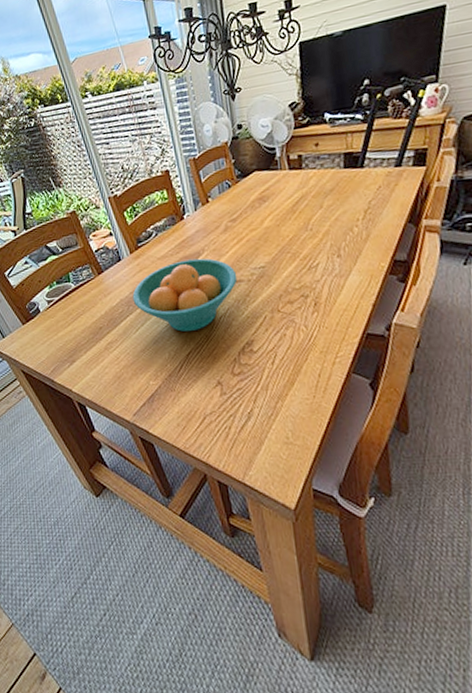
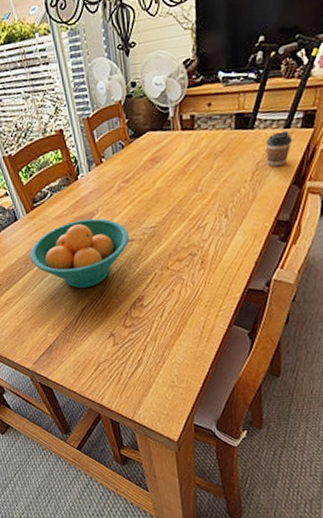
coffee cup: none [377,169,405,205] -> present [266,130,293,167]

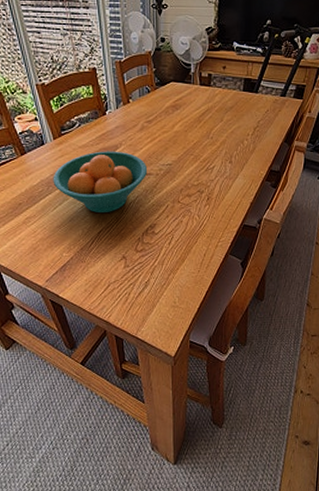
coffee cup: present [266,130,293,167] -> none [265,98,287,126]

